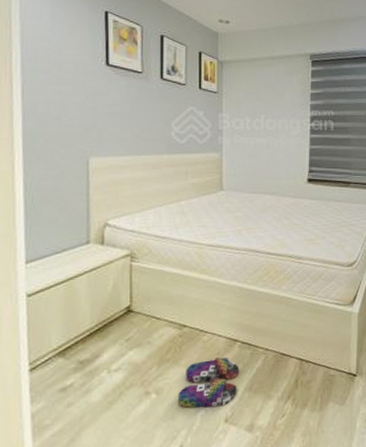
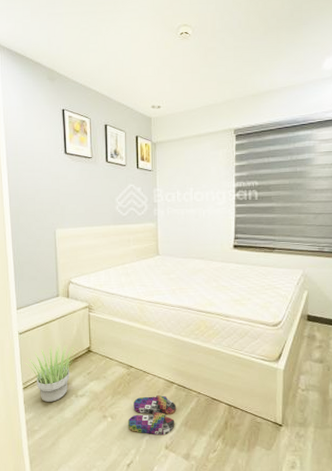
potted plant: none [33,305,111,385] -> present [24,344,76,403]

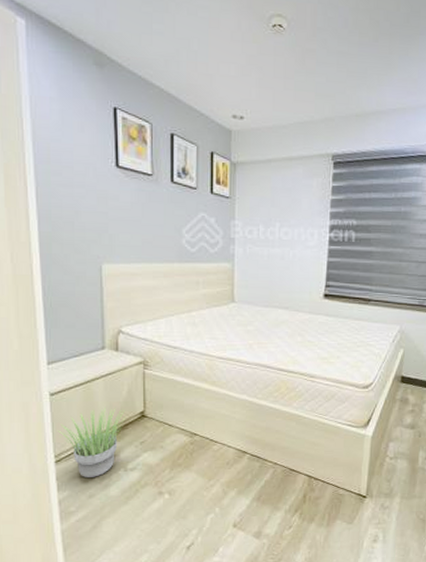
slippers: present [127,394,176,435] -> none [189,466,247,513]

